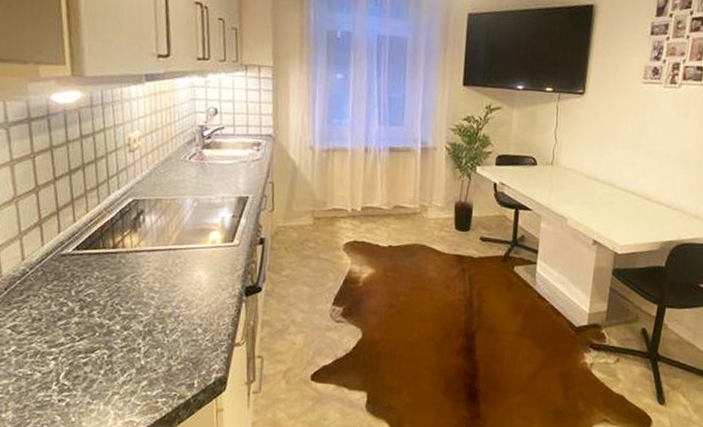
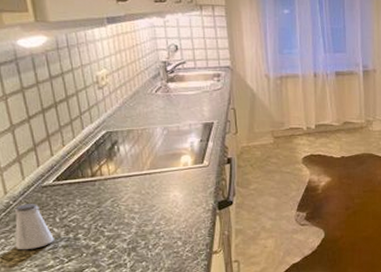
saltshaker: none [27,272,68,324] -> present [14,204,54,250]

